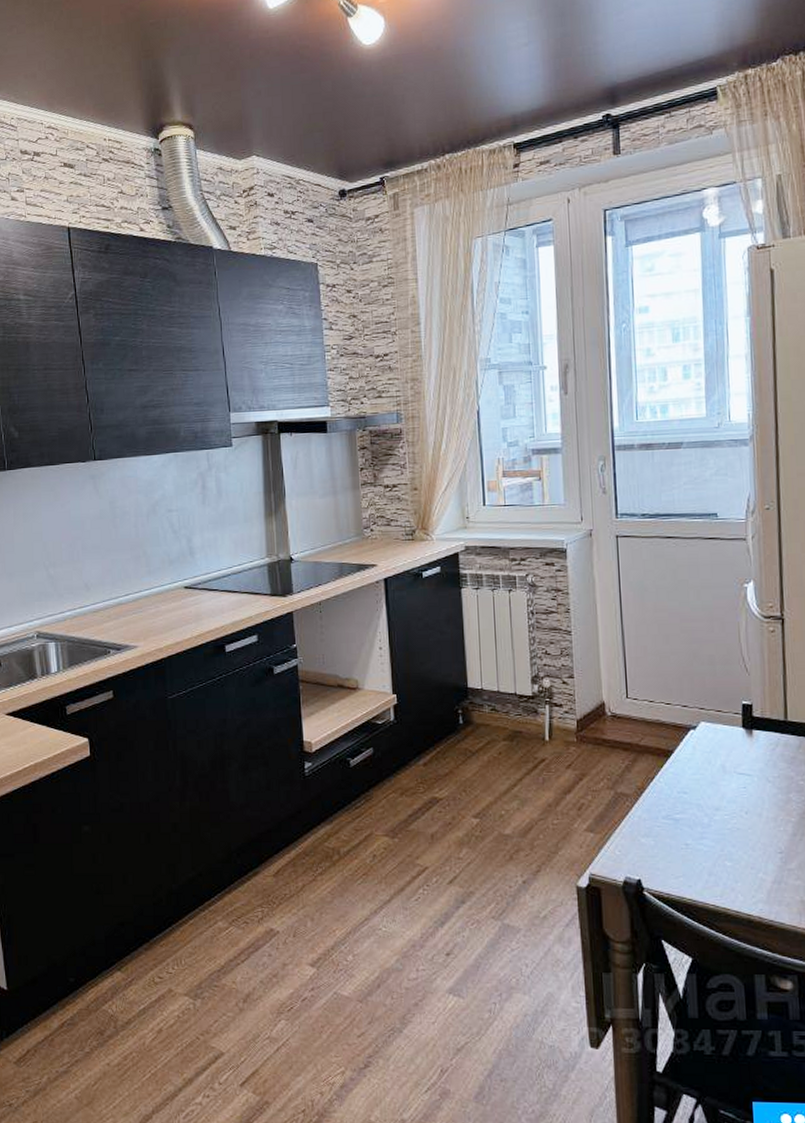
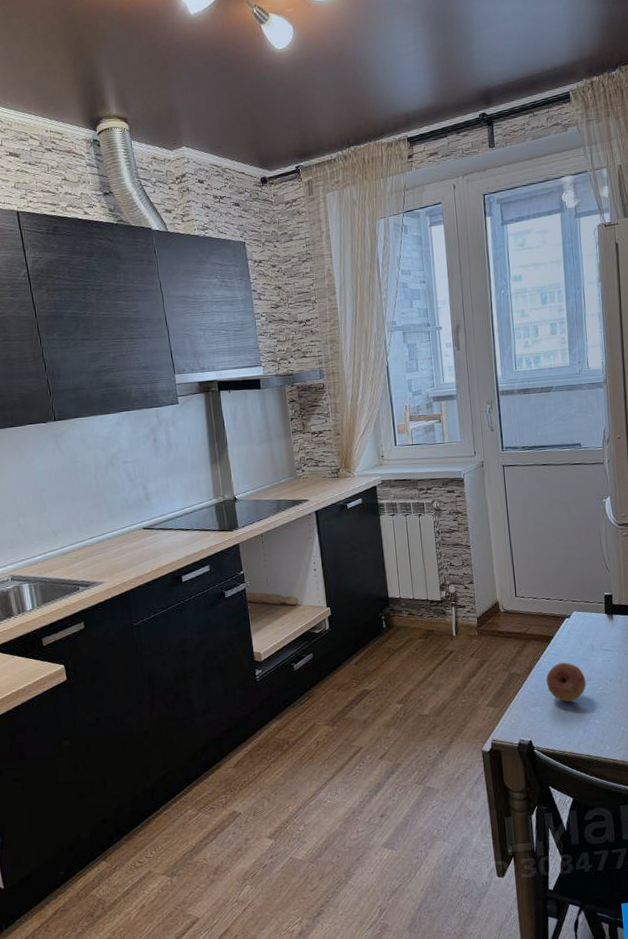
fruit: none [662,785,715,834] -> present [546,662,586,702]

